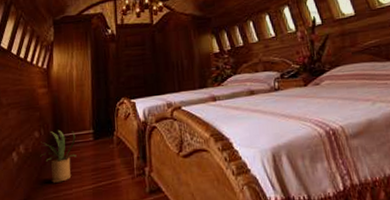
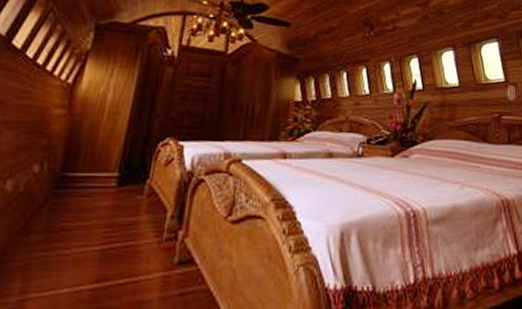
house plant: present [40,129,77,183] -> none [34,166,93,237]

